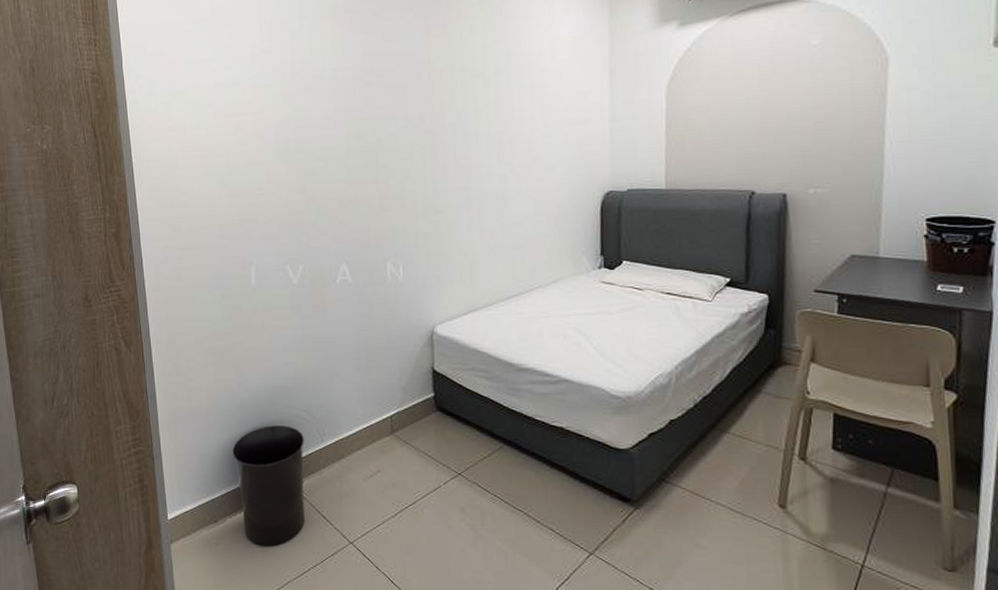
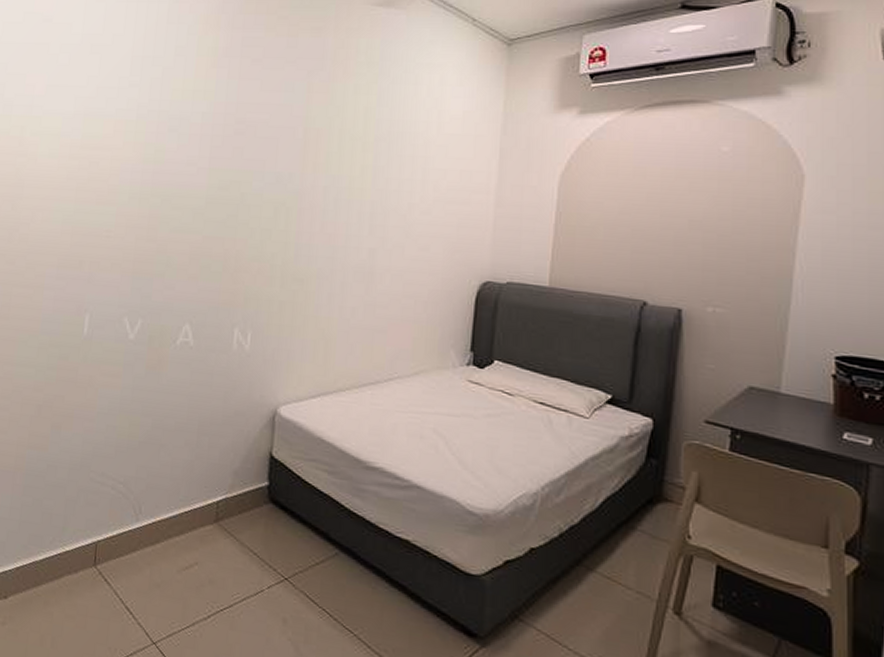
waste bin: present [232,425,305,547] -> none [35,494,118,635]

